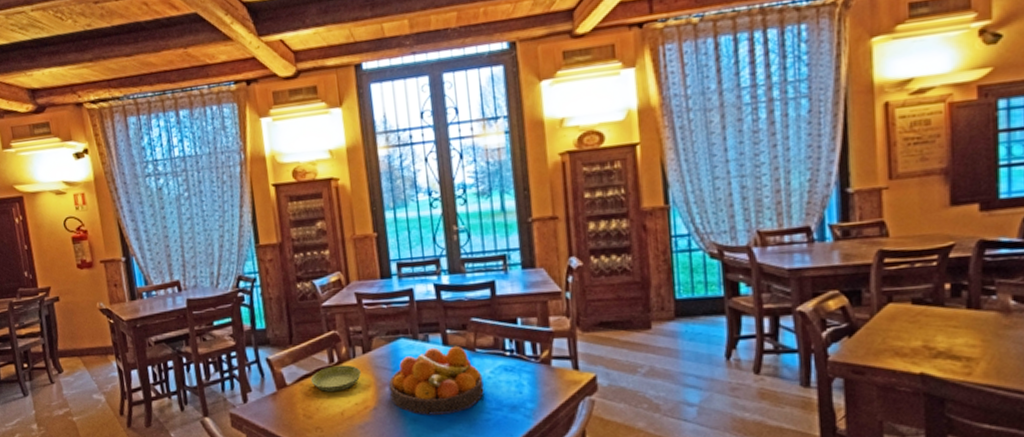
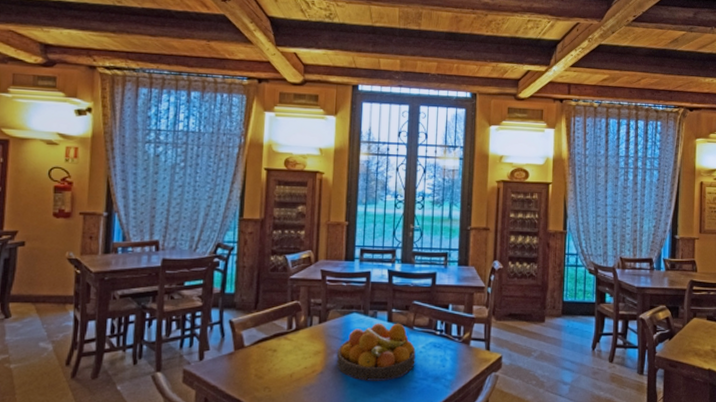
saucer: present [310,364,361,392] -> none [267,332,314,356]

